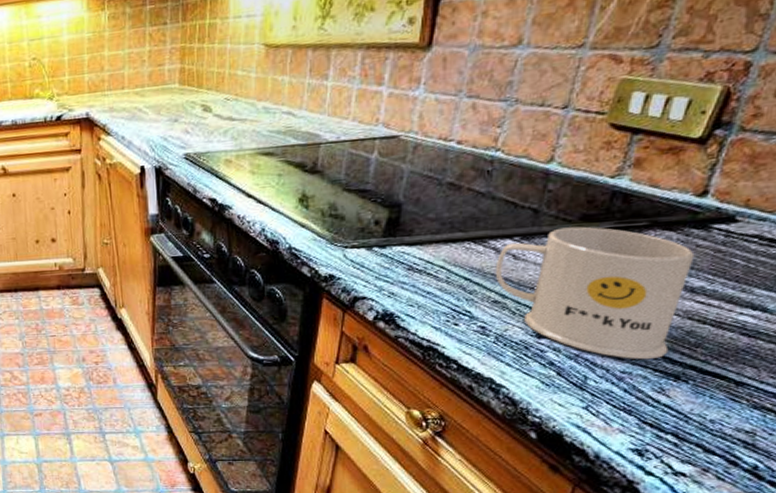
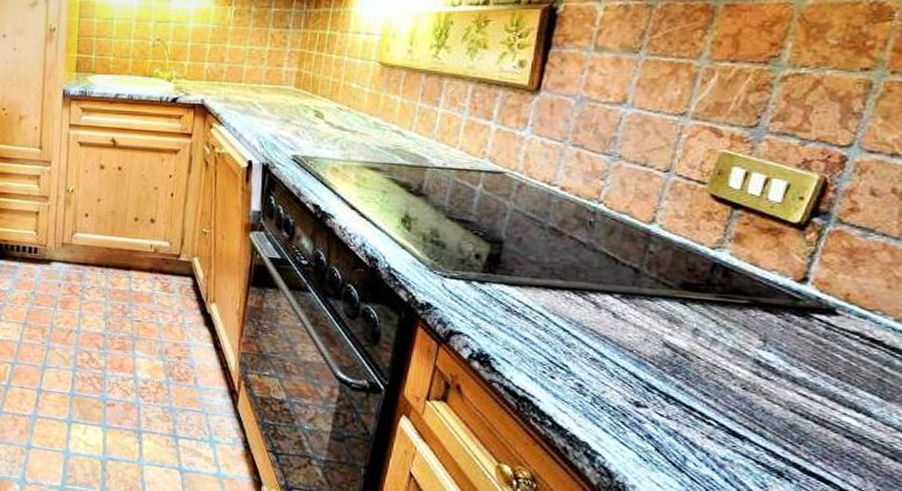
mug: present [495,226,695,360] -> none [594,292,796,450]

